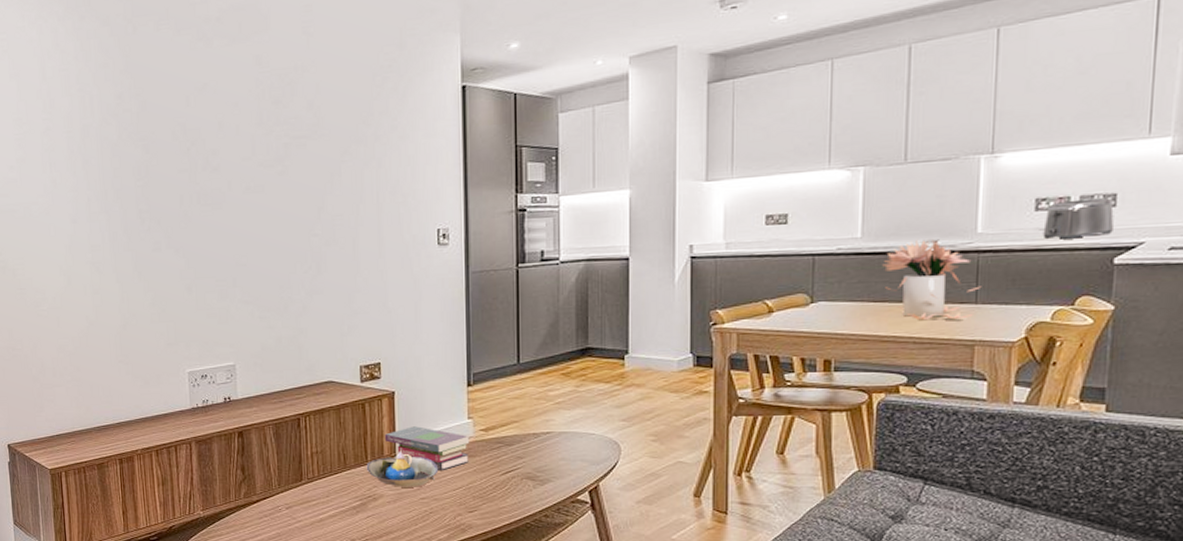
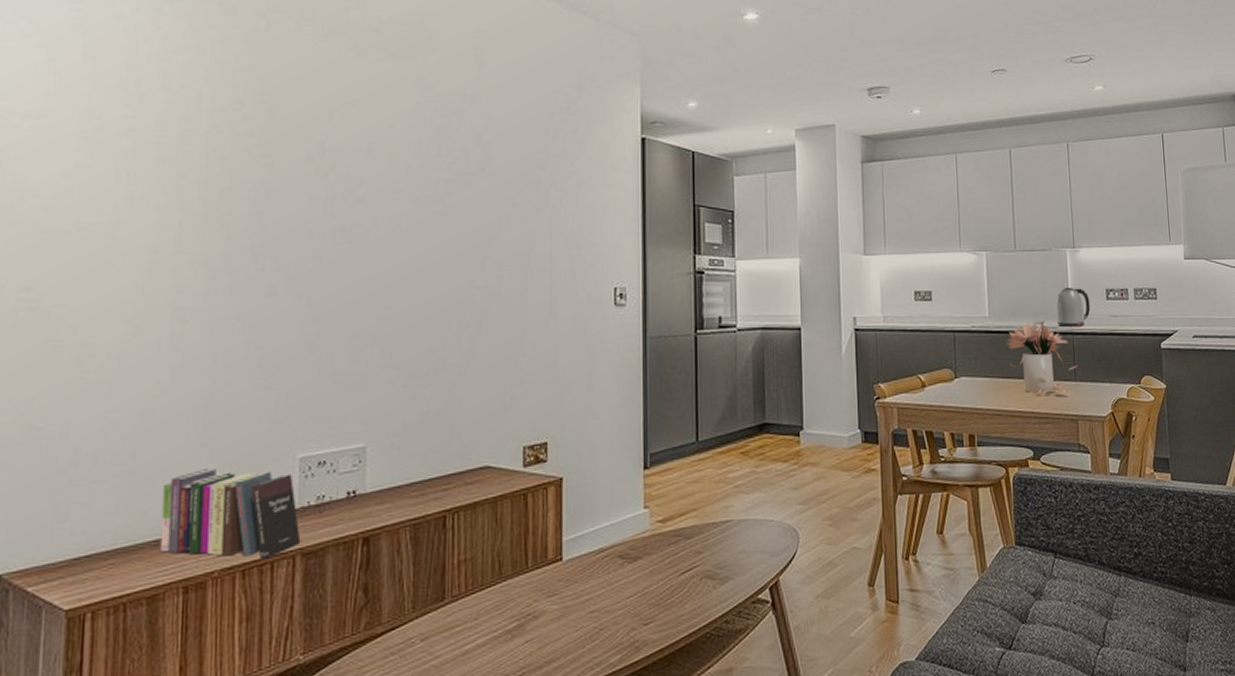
books: none [98,379,194,443] -> present [159,469,301,560]
decorative bowl: present [366,450,439,487] -> none [526,552,611,600]
books: present [384,426,470,471] -> none [549,520,646,575]
kettle: none [958,199,1010,245] -> present [1056,287,1091,328]
toaster: present [1043,198,1114,239] -> none [1113,291,1157,325]

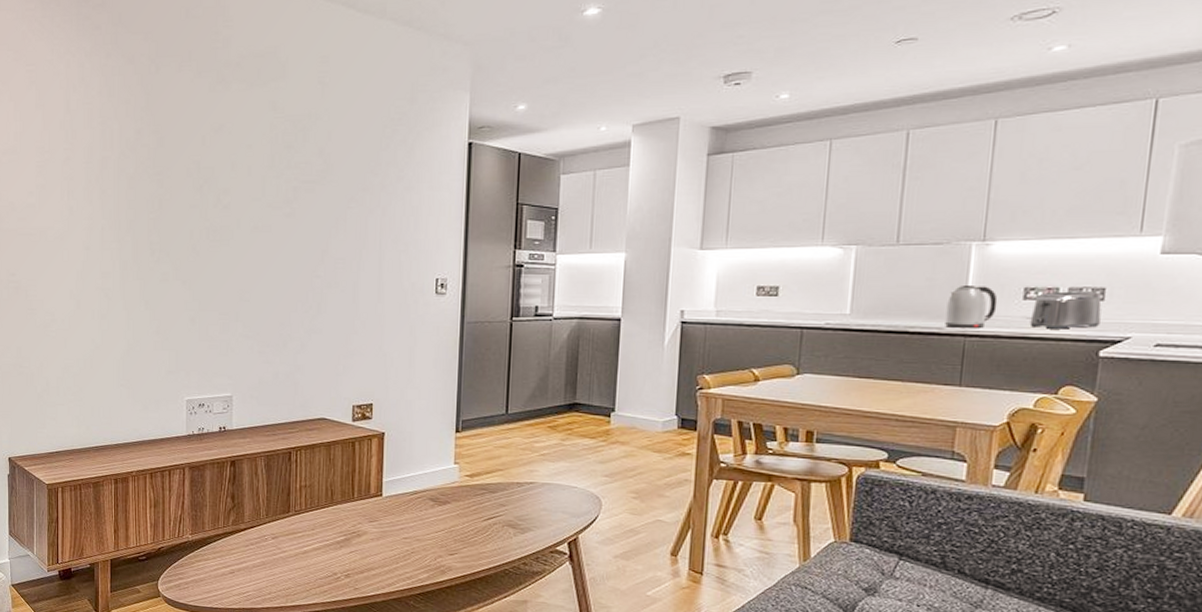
books: present [159,469,301,560] -> none [99,402,188,468]
bouquet: present [1006,320,1078,397] -> none [869,319,967,402]
toaster: none [1113,291,1157,325] -> present [1029,291,1102,329]

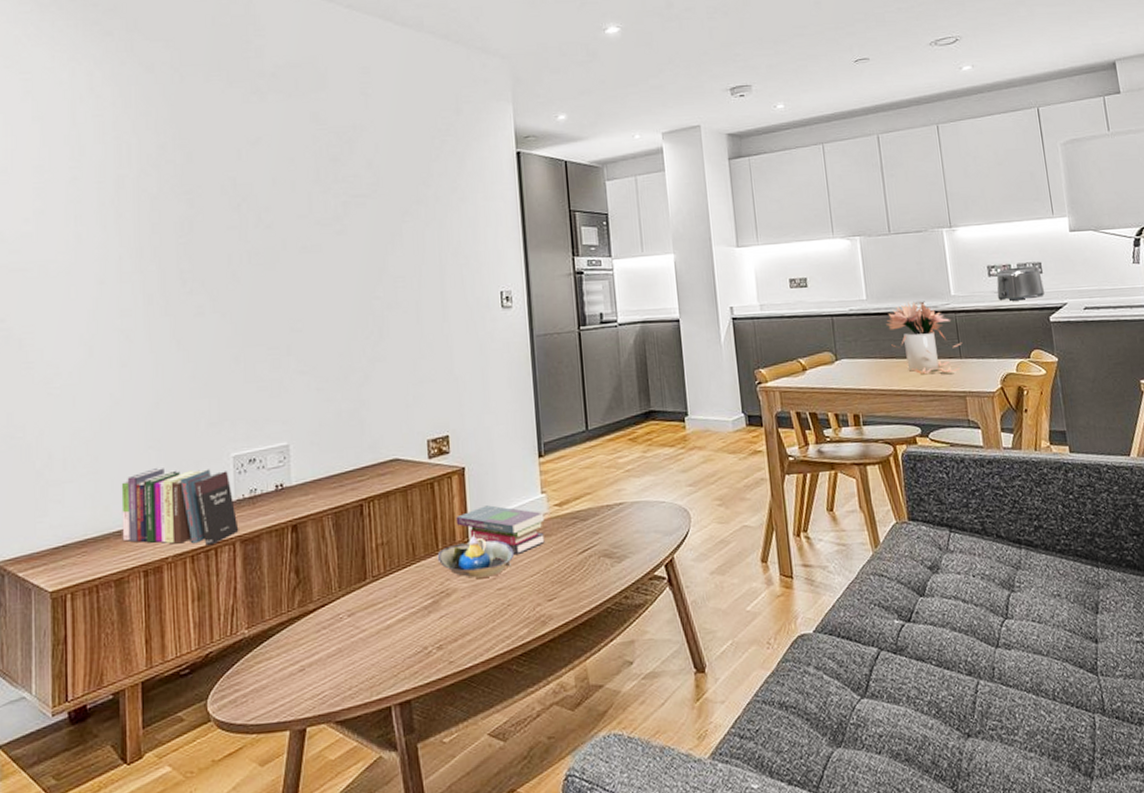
books: none [99,402,188,468] -> present [121,468,239,546]
decorative bowl: none [352,490,423,527] -> present [437,534,515,578]
books: none [372,467,455,513] -> present [456,505,545,556]
bouquet: none [869,319,967,402] -> present [886,301,962,375]
kettle: present [945,284,998,329] -> none [936,266,972,306]

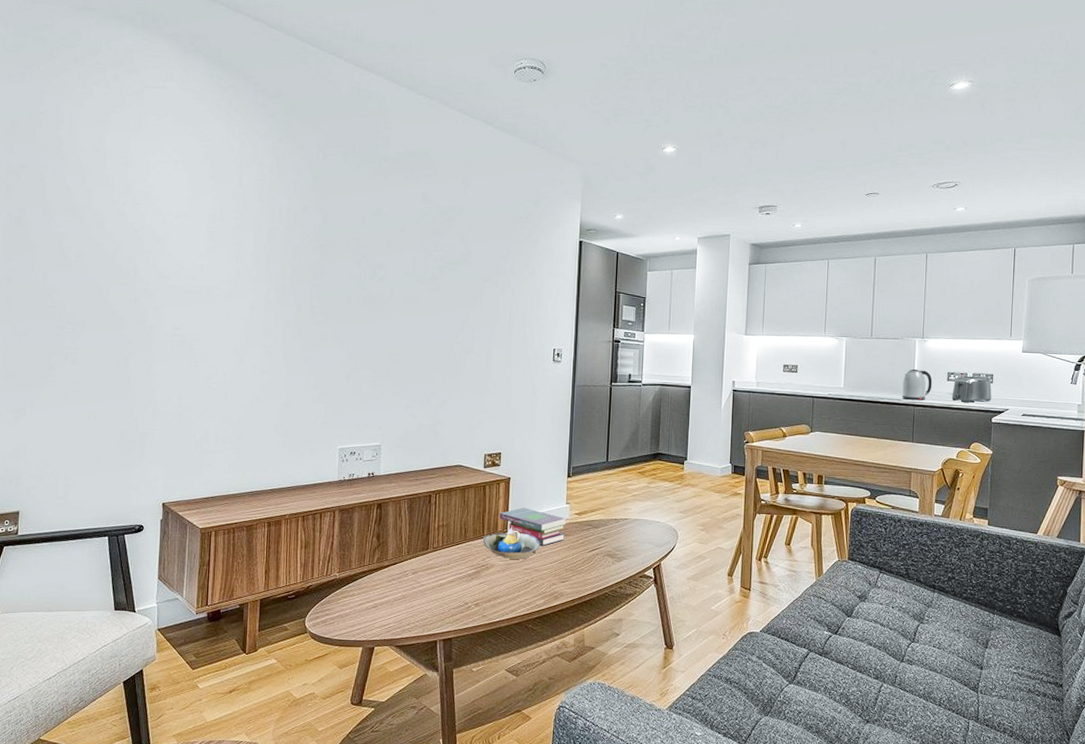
books: present [121,468,239,546] -> none [254,450,339,511]
bouquet: present [886,301,962,375] -> none [856,392,916,454]
kettle: none [936,266,972,306] -> present [902,369,933,401]

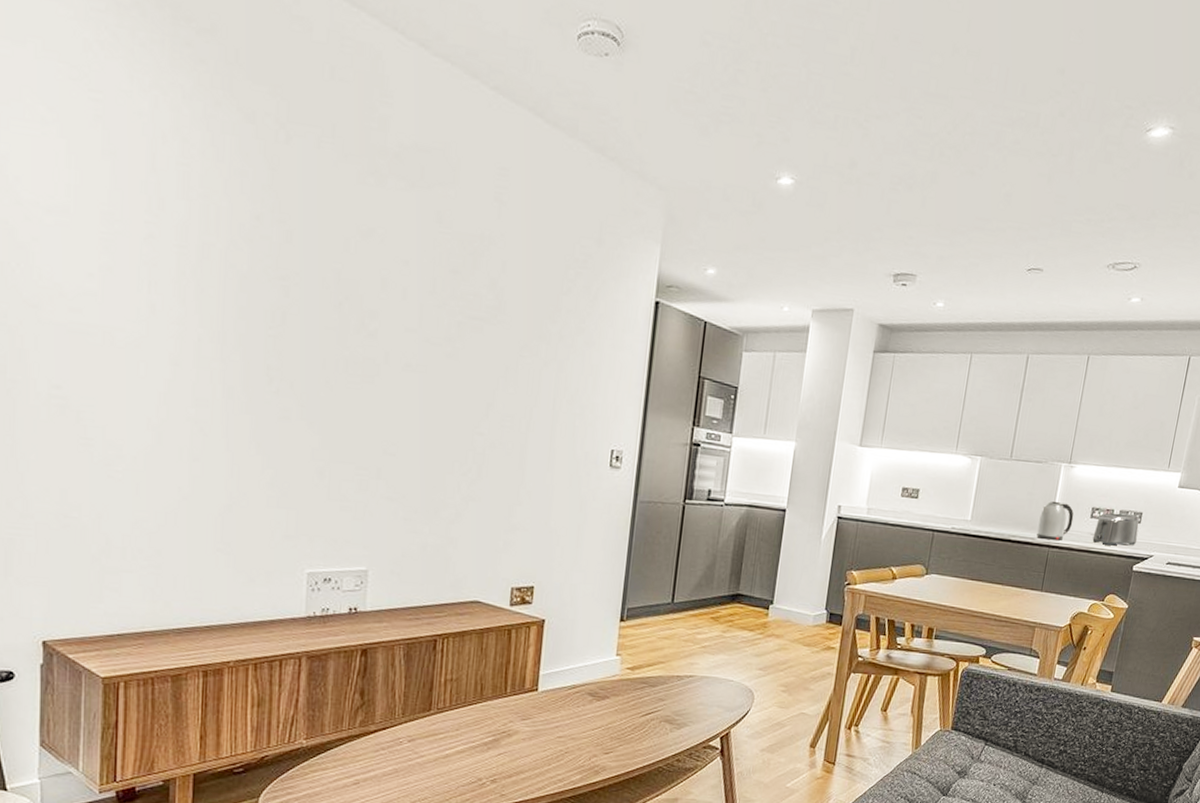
decorative bowl: present [482,527,541,559] -> none [504,684,580,725]
books: present [499,508,566,547] -> none [527,659,615,709]

